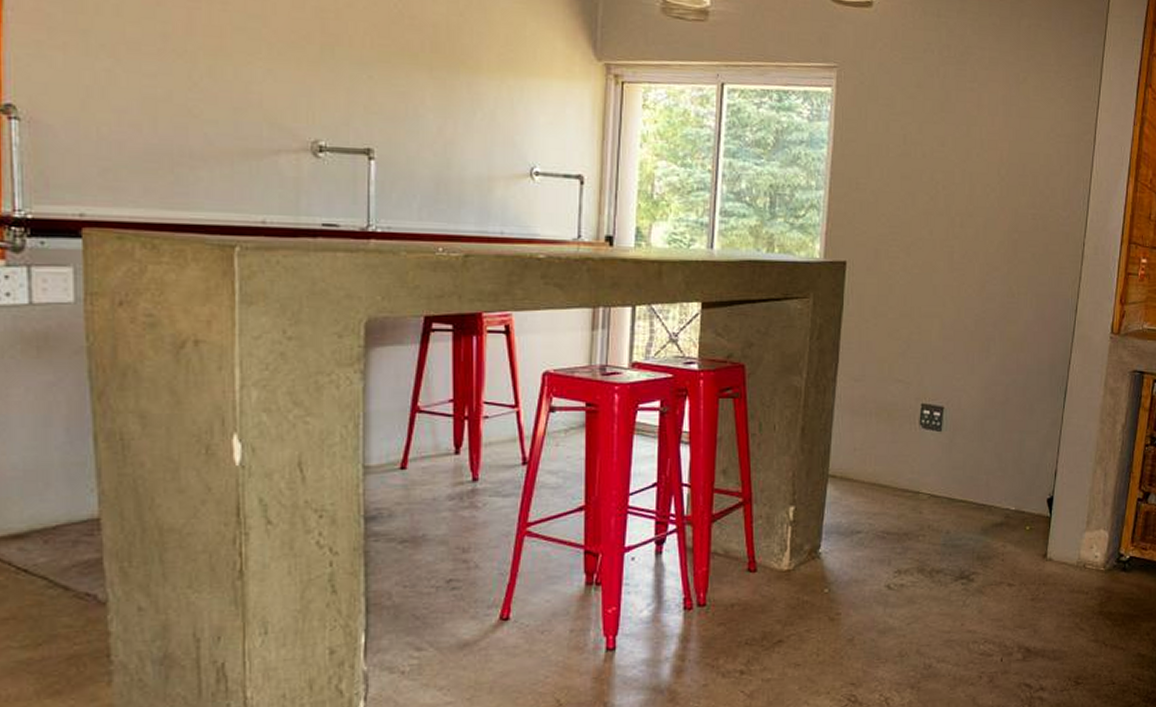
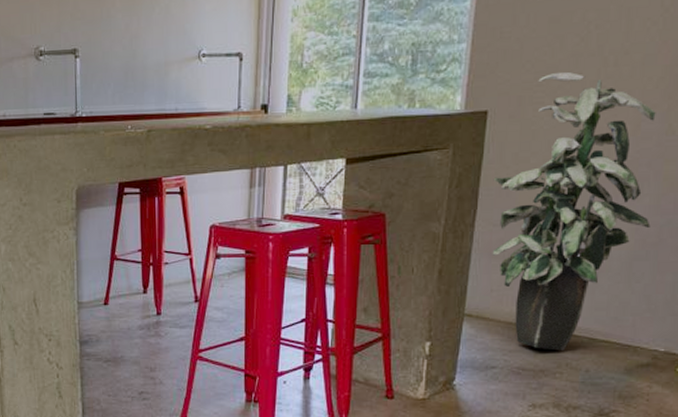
indoor plant: none [853,228,998,512] -> present [492,71,656,351]

